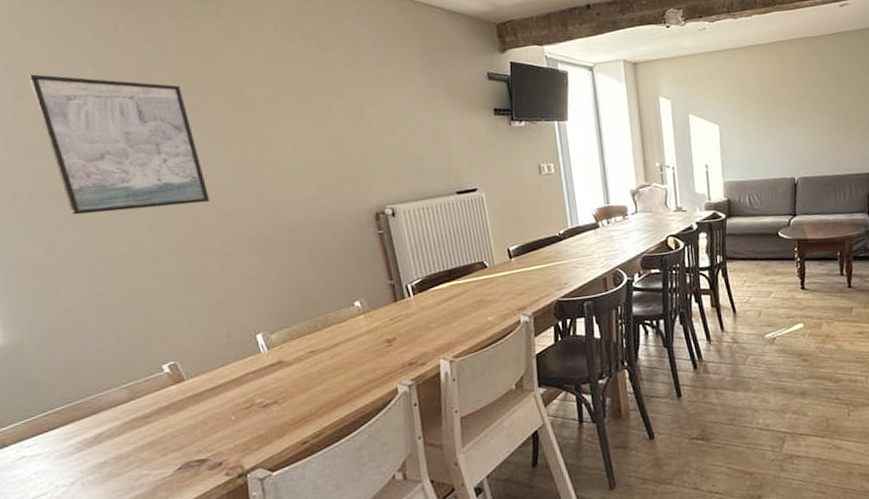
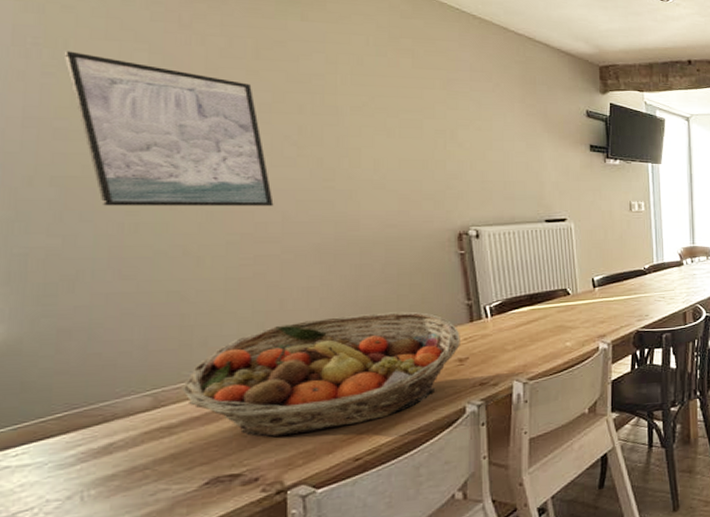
fruit basket: none [151,295,387,424] -> present [182,311,460,438]

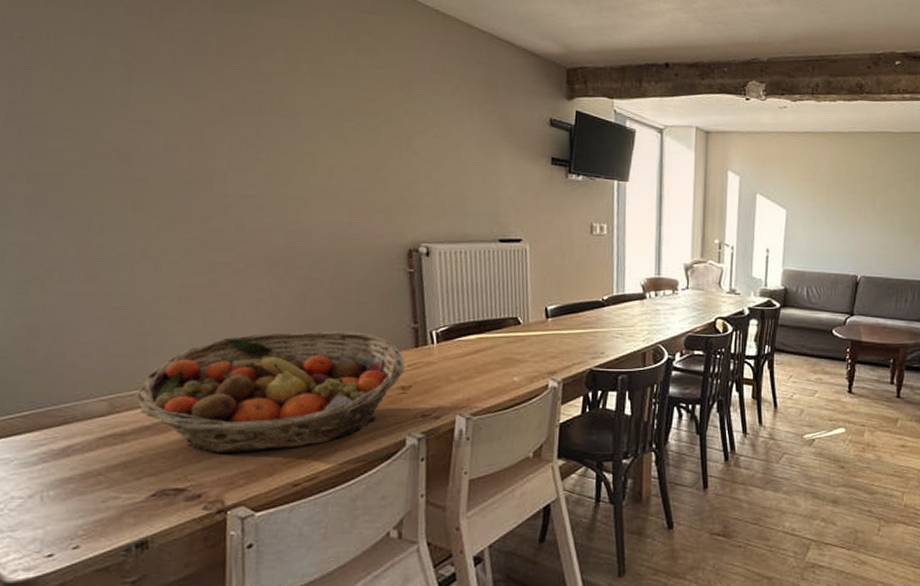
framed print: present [63,51,274,206] -> none [45,45,229,212]

